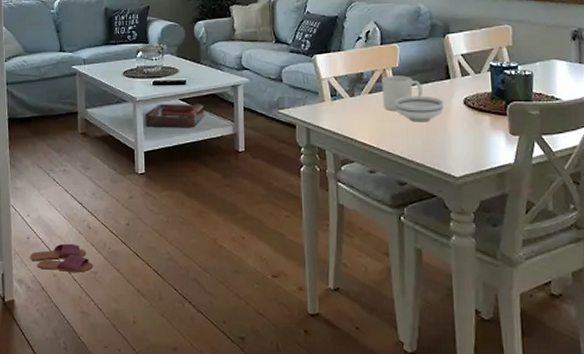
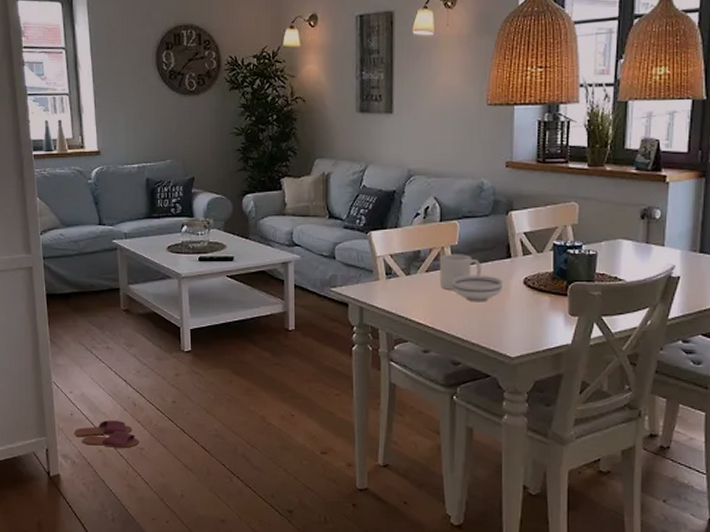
decorative tray: present [145,104,204,128] -> none [191,281,253,306]

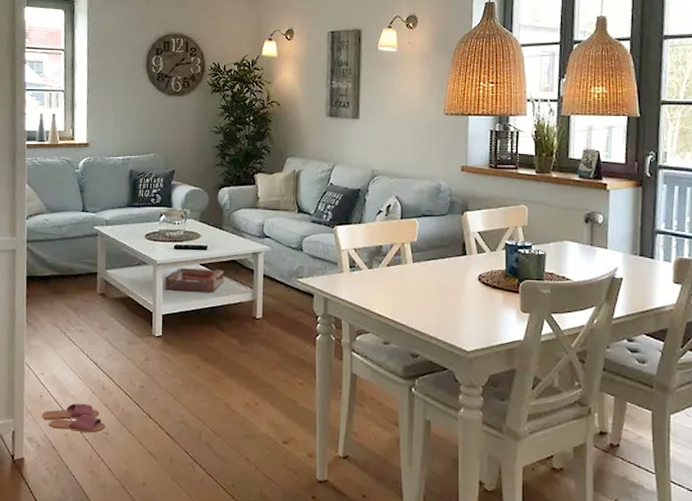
decorative tray: none [191,281,253,306] -> present [165,268,224,293]
mug: present [439,254,481,290] -> none [399,250,439,284]
bowl: present [452,275,503,302] -> none [411,270,459,297]

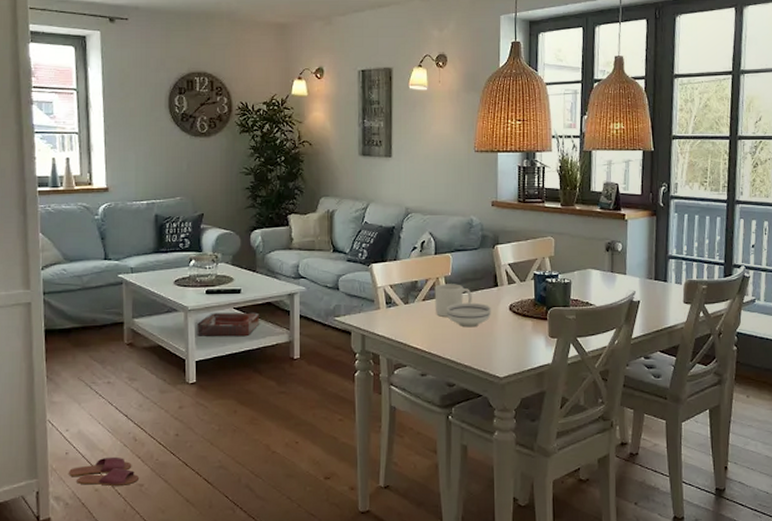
mug: none [399,250,439,284] -> present [434,284,472,317]
bowl: none [411,270,459,297] -> present [446,302,491,328]

